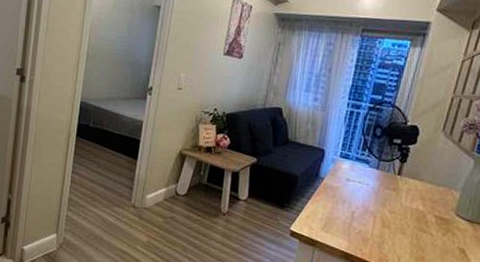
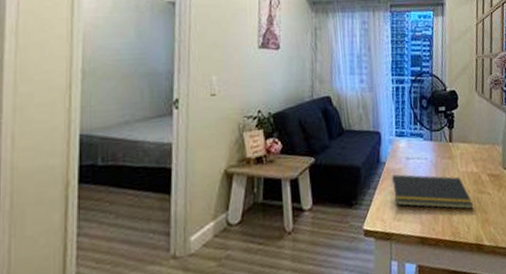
notepad: none [324,191,411,244] -> present [390,174,474,210]

